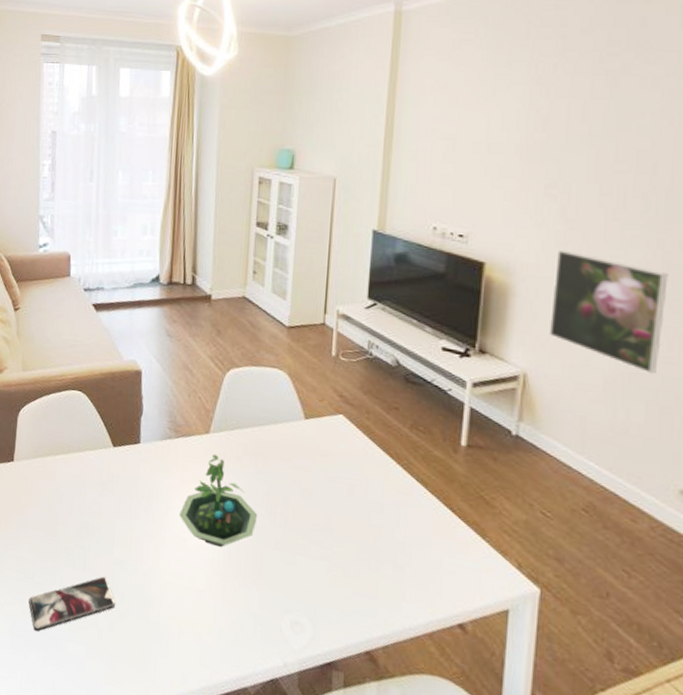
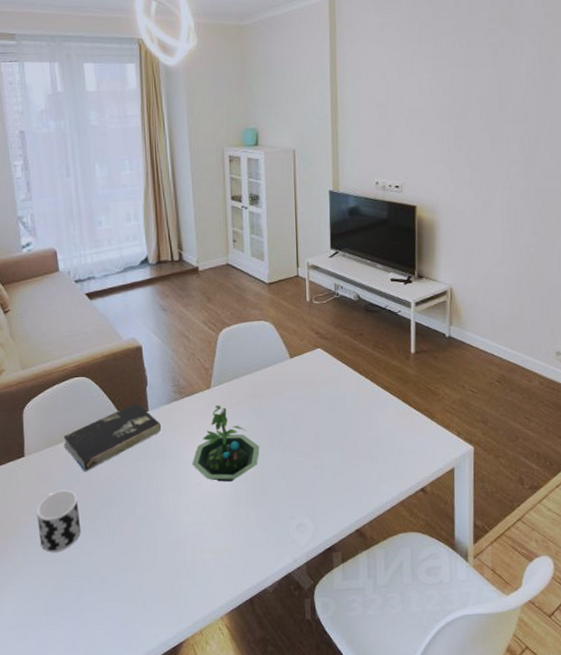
cup: none [16,506,58,572] -> present [37,490,81,553]
smartphone: present [28,576,116,632] -> none [59,536,144,604]
book: none [51,431,152,494] -> present [63,403,162,472]
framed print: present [550,249,669,375] -> none [465,188,540,273]

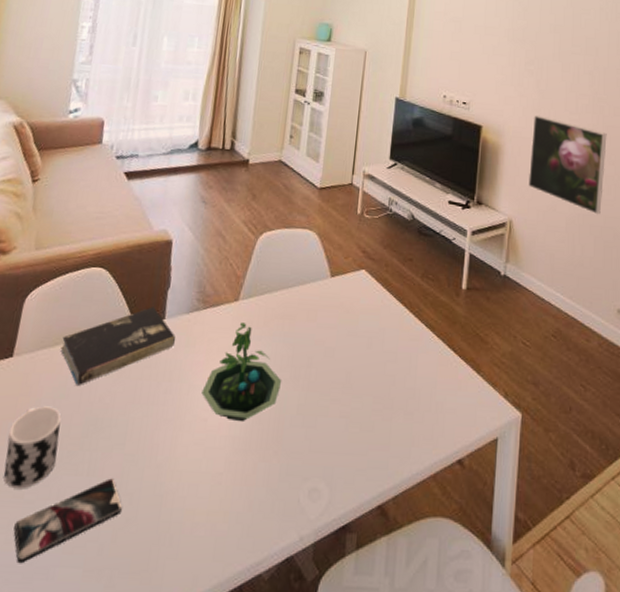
smartphone: none [59,536,144,604] -> present [13,478,123,564]
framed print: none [465,188,540,273] -> present [528,114,607,215]

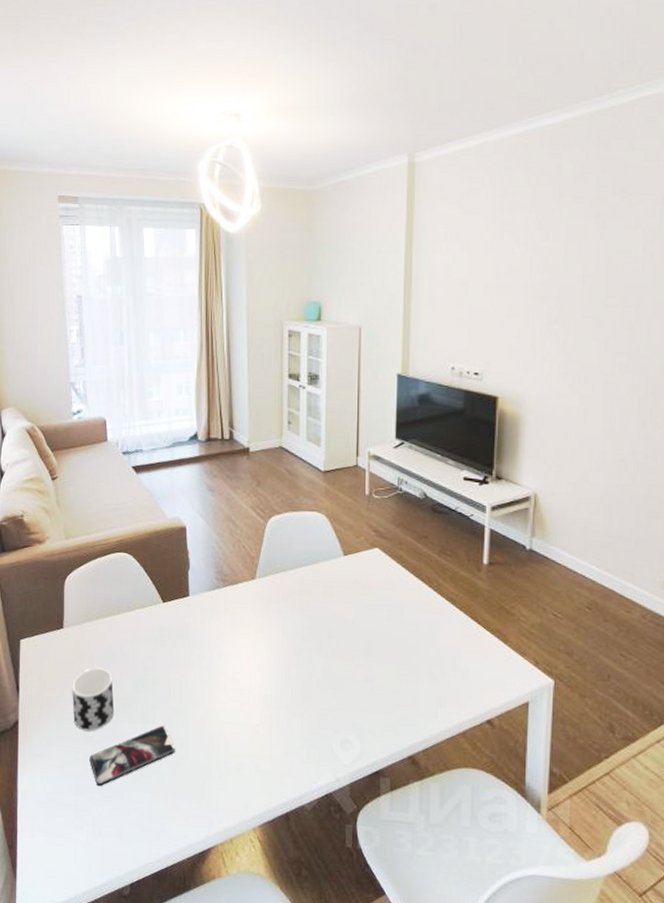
book: present [60,307,176,387] -> none [102,586,202,653]
terrarium: present [201,322,282,421] -> none [231,598,305,683]
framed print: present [528,114,607,215] -> none [555,380,652,484]

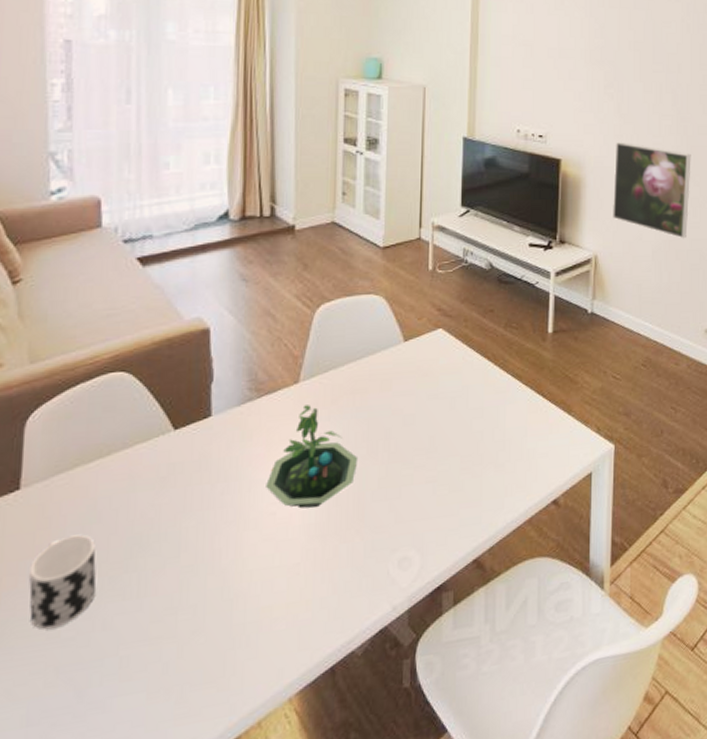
smartphone: present [89,725,176,787] -> none [53,594,186,705]
terrarium: none [231,598,305,683] -> present [266,405,359,509]
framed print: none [555,380,652,484] -> present [613,141,691,239]

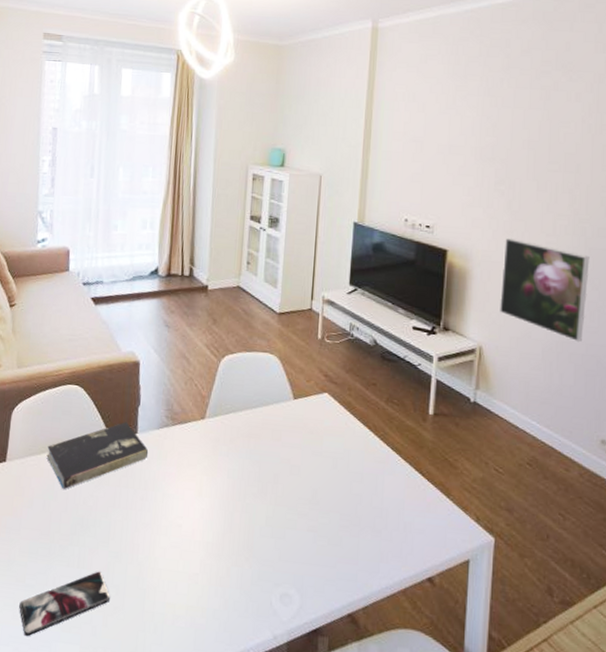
cup: present [29,534,97,630] -> none [7,505,52,575]
smartphone: none [53,594,186,705] -> present [19,571,111,637]
book: none [82,405,228,507] -> present [46,422,149,490]
terrarium: present [266,405,359,509] -> none [175,439,250,529]

